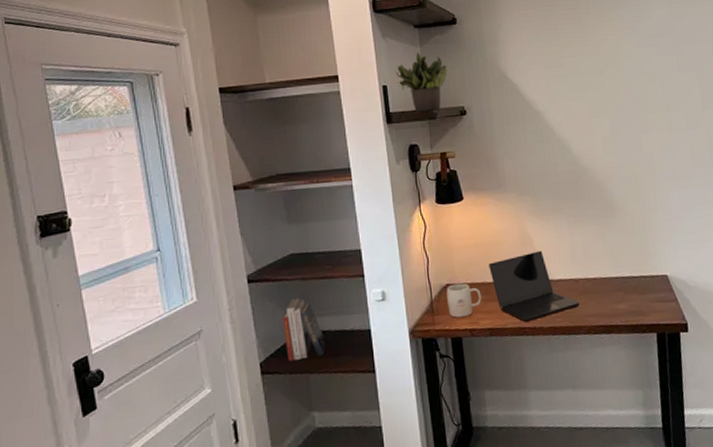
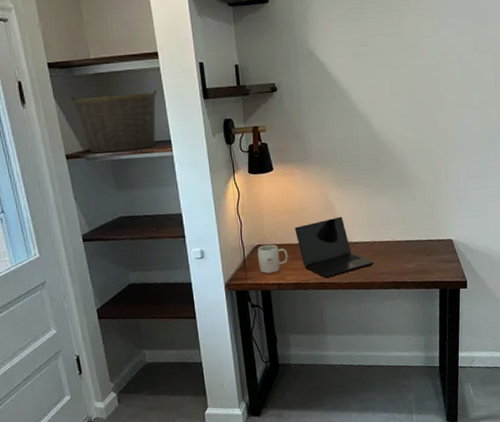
basket: none [242,114,336,184] -> present [71,90,157,154]
books: present [282,297,327,362] -> none [115,255,154,309]
potted plant: present [395,51,447,113] -> none [211,29,260,89]

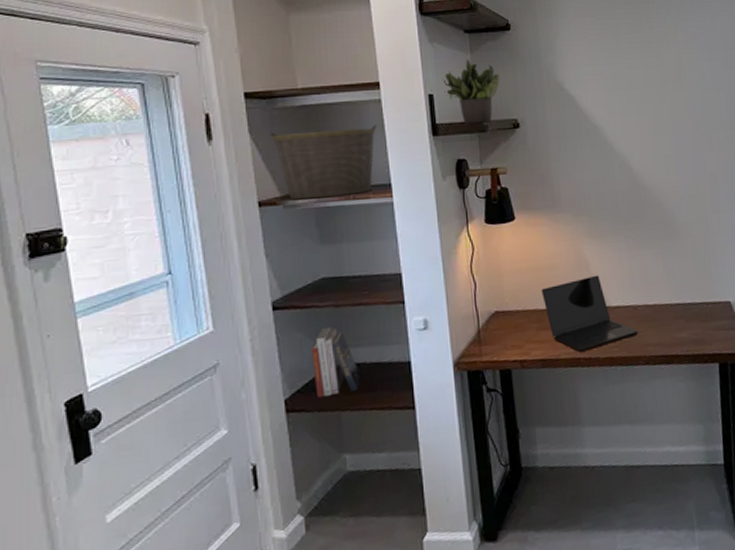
books: none [115,255,154,309] -> present [311,326,361,398]
potted plant: none [211,29,260,89] -> present [442,58,500,125]
mug: present [257,244,288,274] -> none [495,310,534,348]

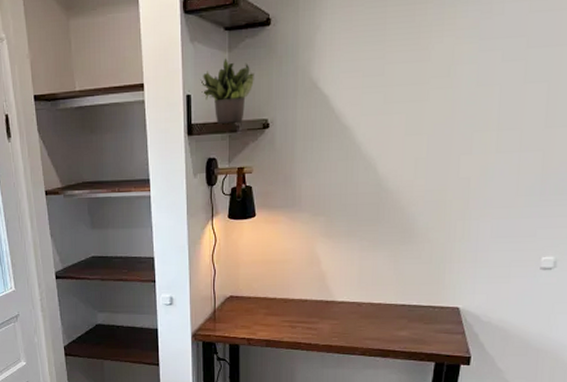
basket: present [270,125,377,200] -> none [54,125,139,191]
books: present [311,326,361,398] -> none [83,295,119,348]
laptop: present [541,275,638,352] -> none [273,272,359,337]

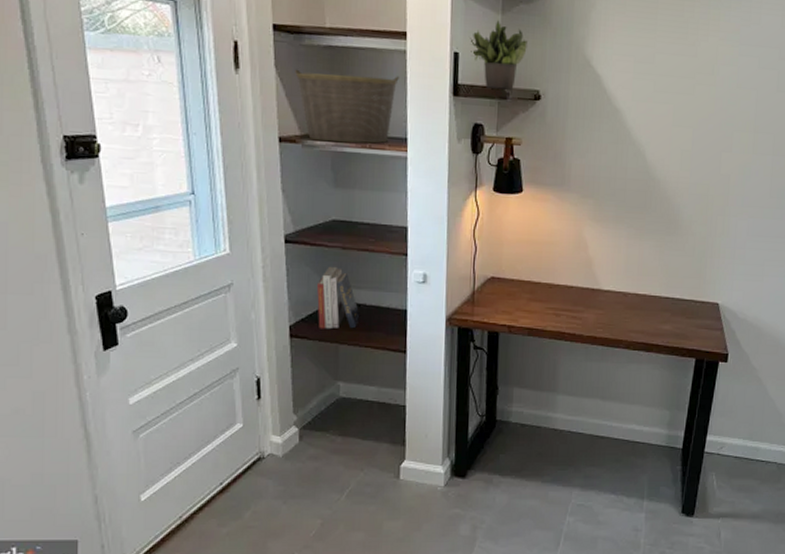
basket: none [54,125,139,191] -> present [295,69,399,144]
books: none [83,295,119,348] -> present [317,266,360,329]

